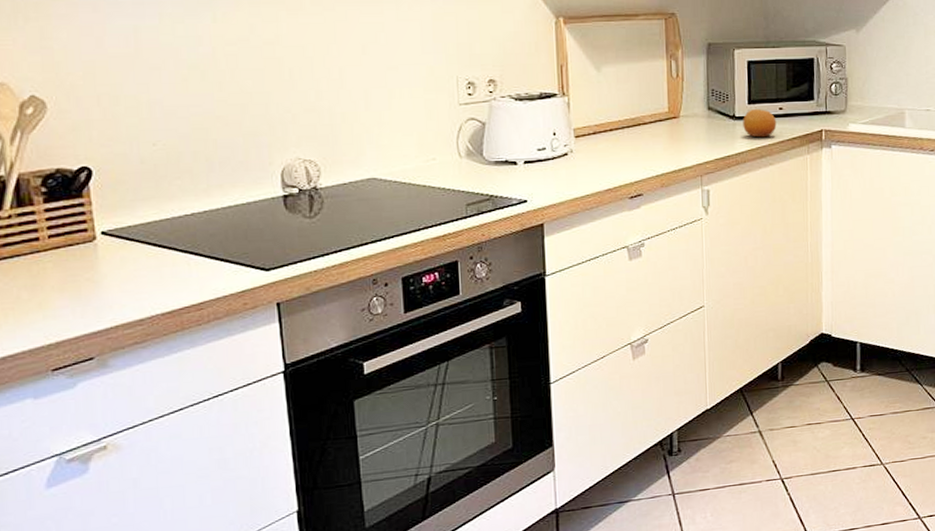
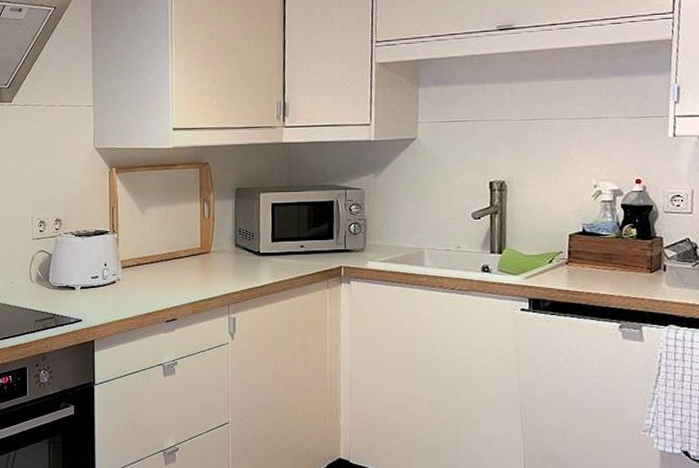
fruit: present [743,109,777,138] -> none [267,247,298,272]

